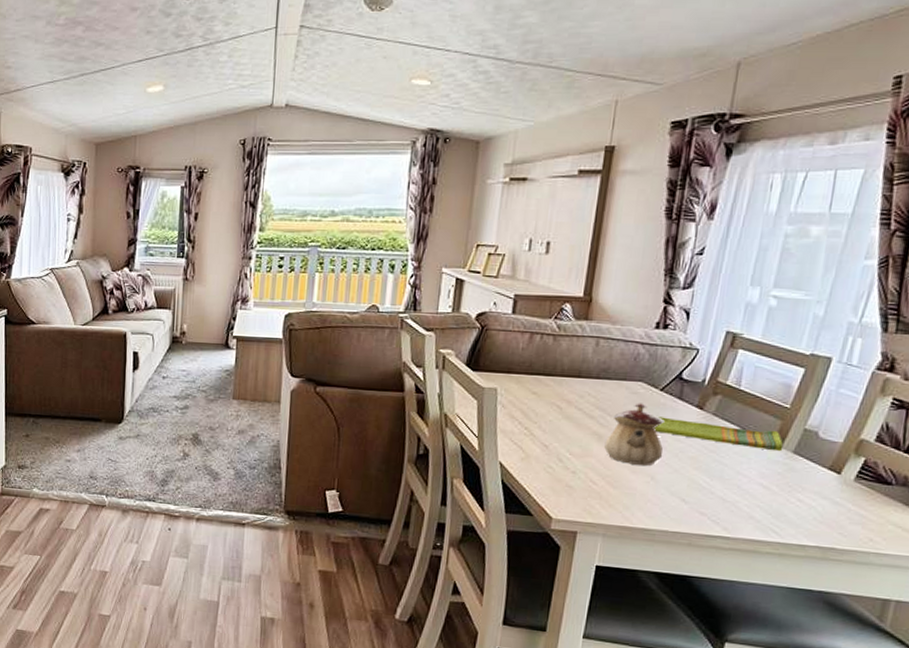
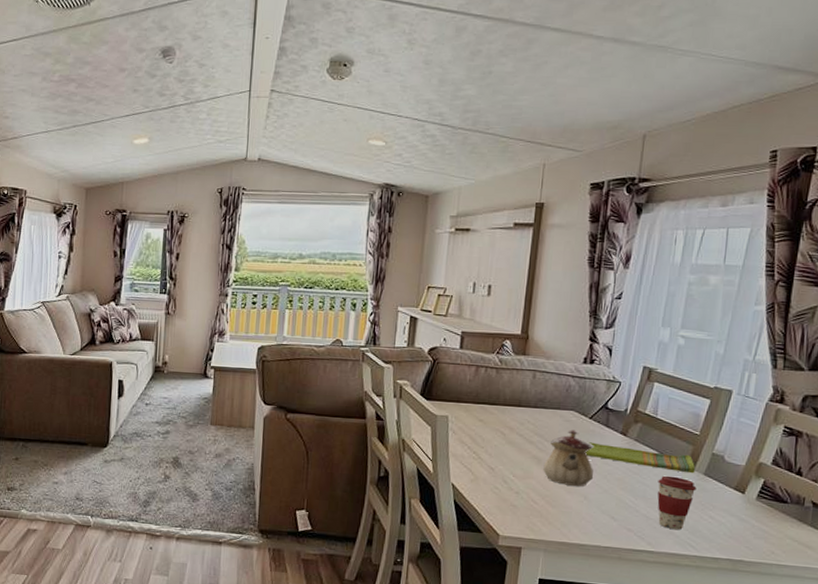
coffee cup: none [736,453,784,515] -> present [657,475,697,531]

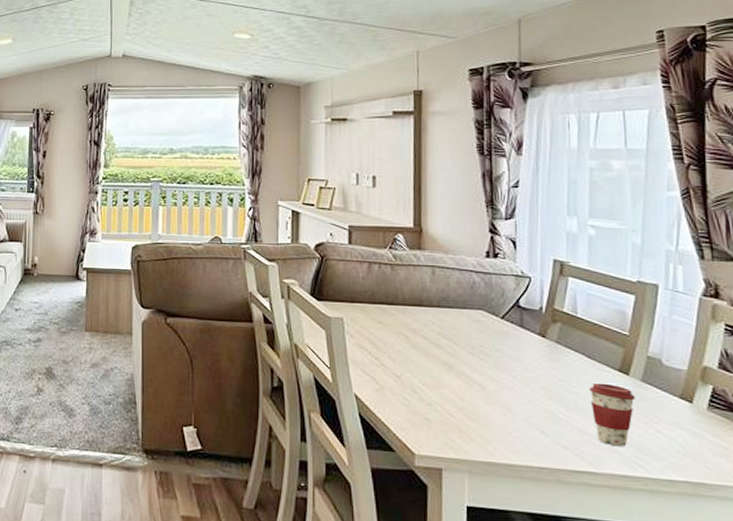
teapot: present [543,430,594,487] -> none [456,331,515,396]
dish towel: present [585,442,696,474] -> none [501,345,631,380]

